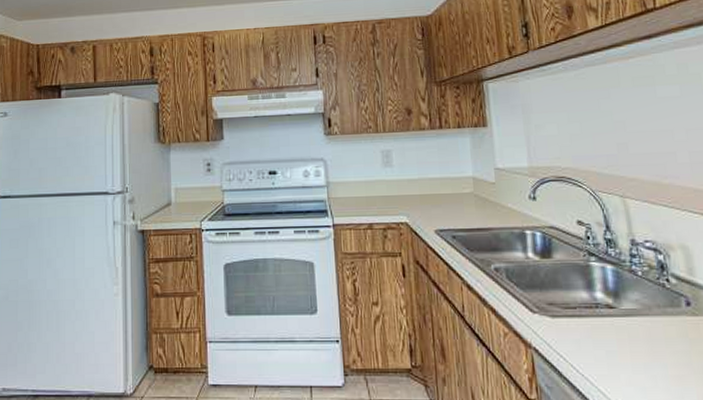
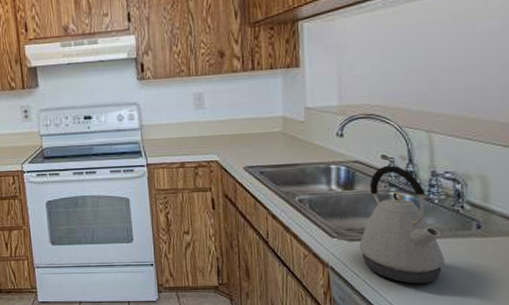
kettle: none [562,232,658,370] -> present [358,165,445,284]

